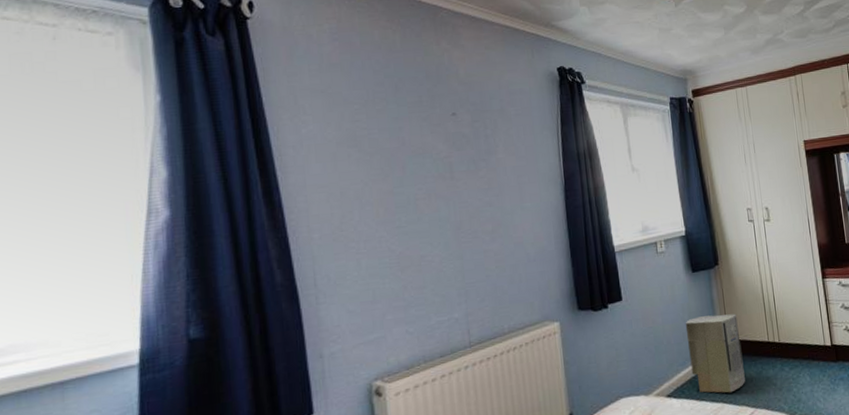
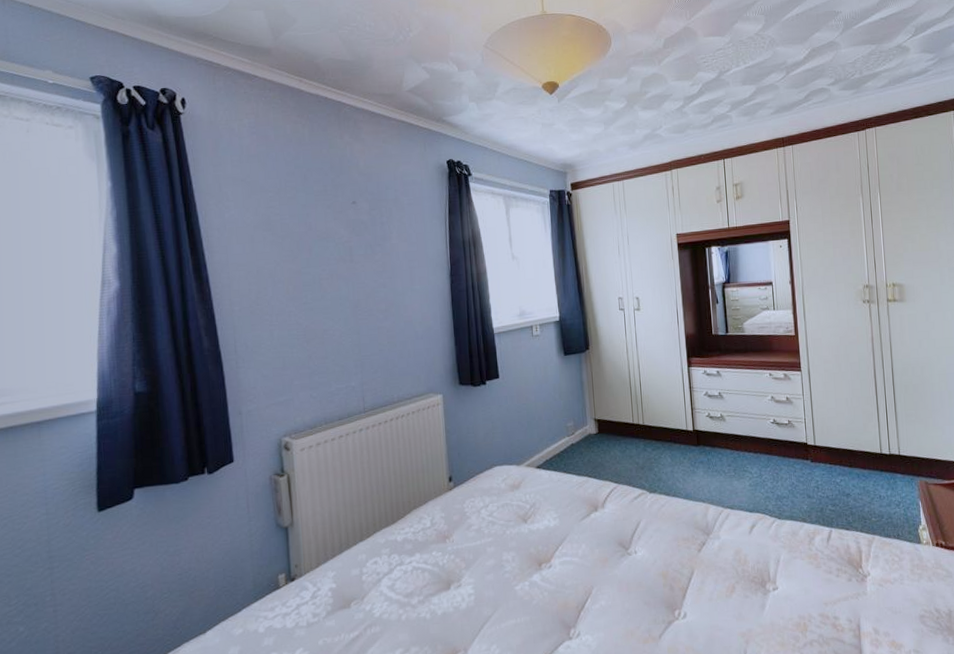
air purifier: present [685,313,745,393] -> none [556,395,610,468]

